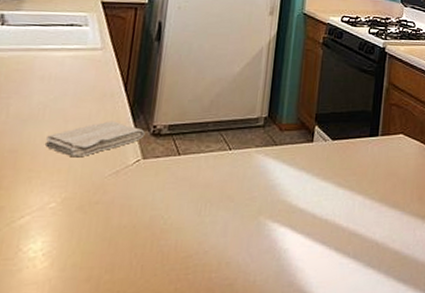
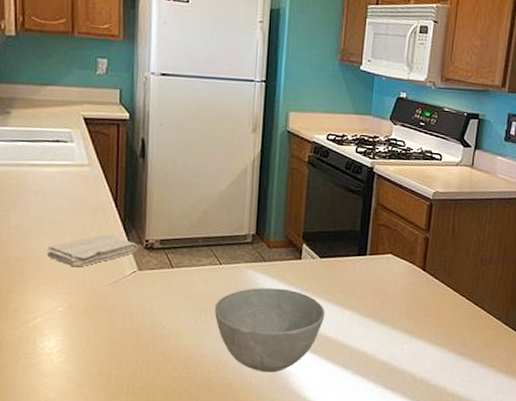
bowl: none [220,174,336,269] -> present [215,288,325,373]

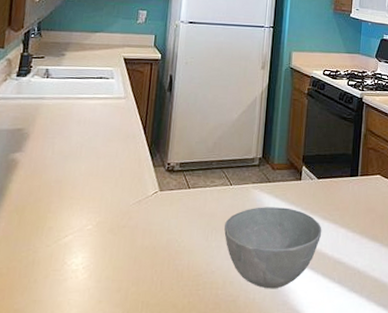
washcloth: present [46,234,138,267] -> none [82,158,161,188]

